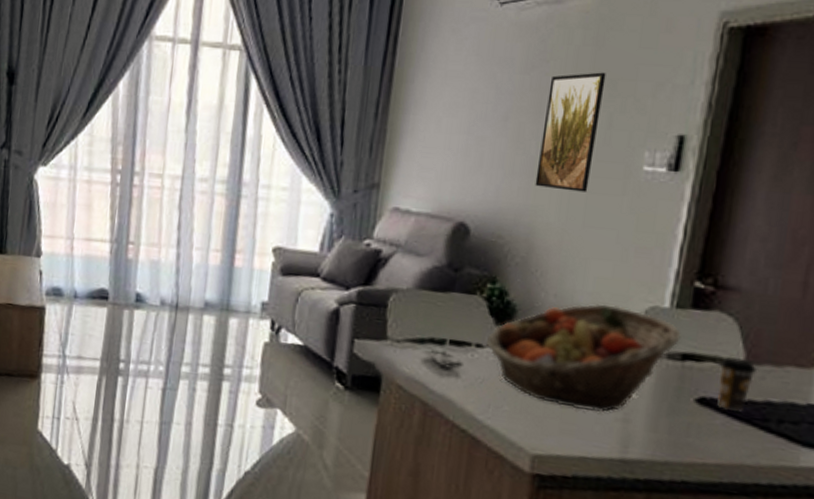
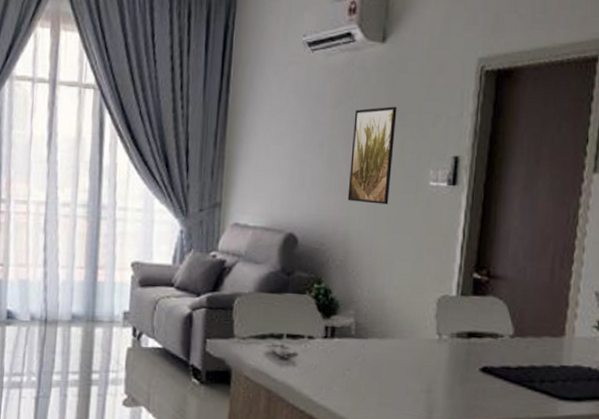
fruit basket: present [486,303,681,413] -> none [316,296,466,386]
coffee cup: present [717,356,758,411] -> none [495,332,524,376]

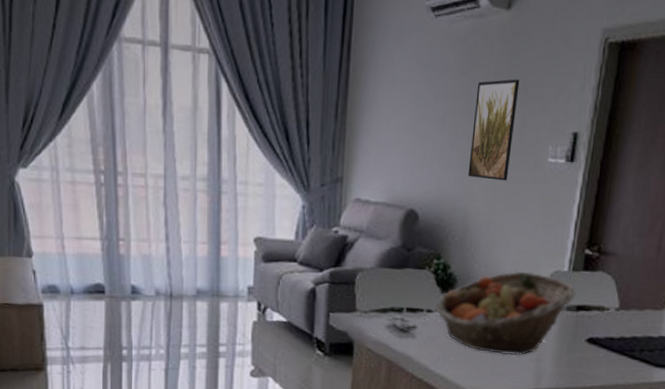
fruit basket: none [316,296,466,386] -> present [434,271,576,356]

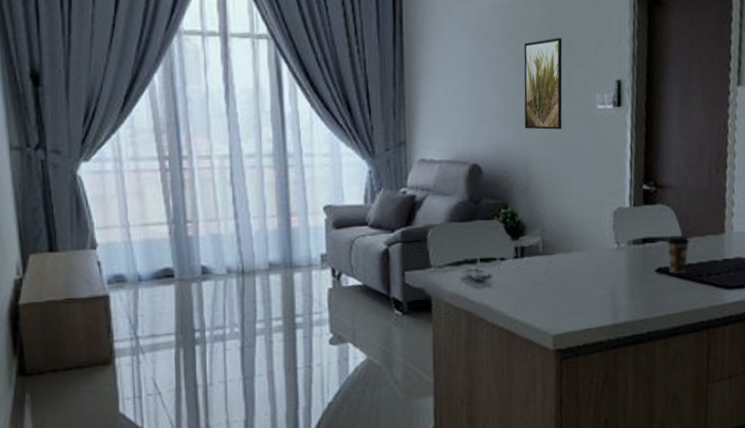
fruit basket: present [434,271,576,356] -> none [507,211,640,294]
coffee cup: none [600,305,628,346] -> present [666,235,691,273]

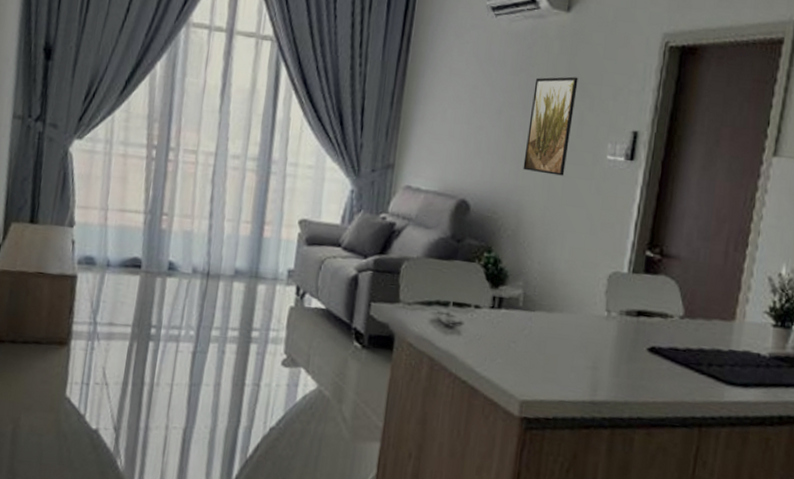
coffee cup: present [666,235,691,273] -> none [663,312,693,358]

